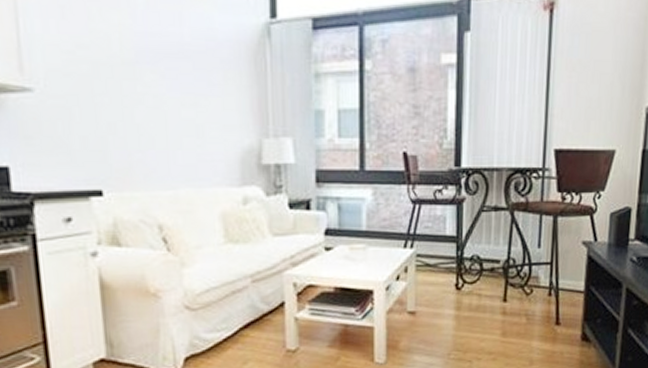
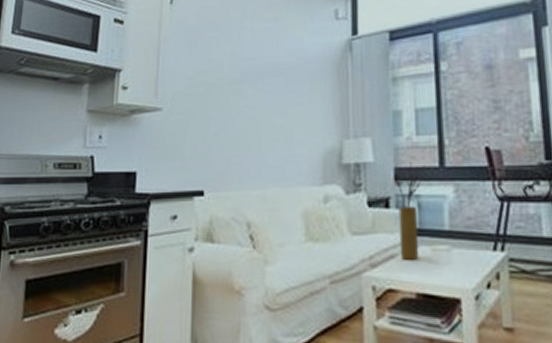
vase: none [316,164,347,258] -> present [394,161,426,260]

